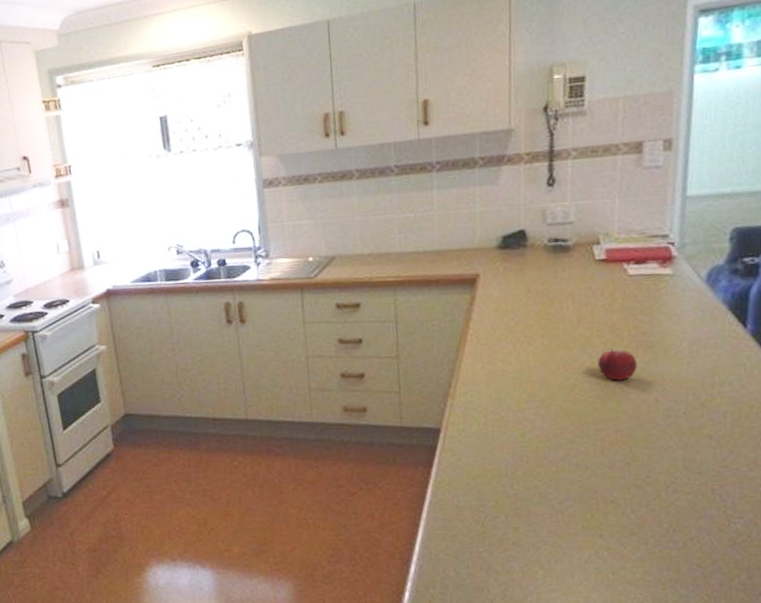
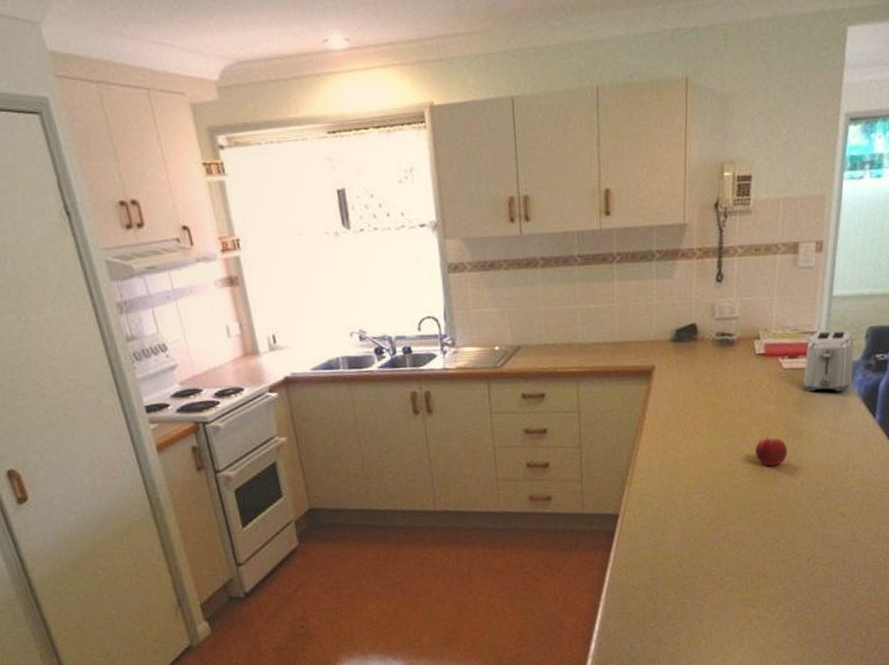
toaster: none [654,232,716,300] -> present [804,330,854,393]

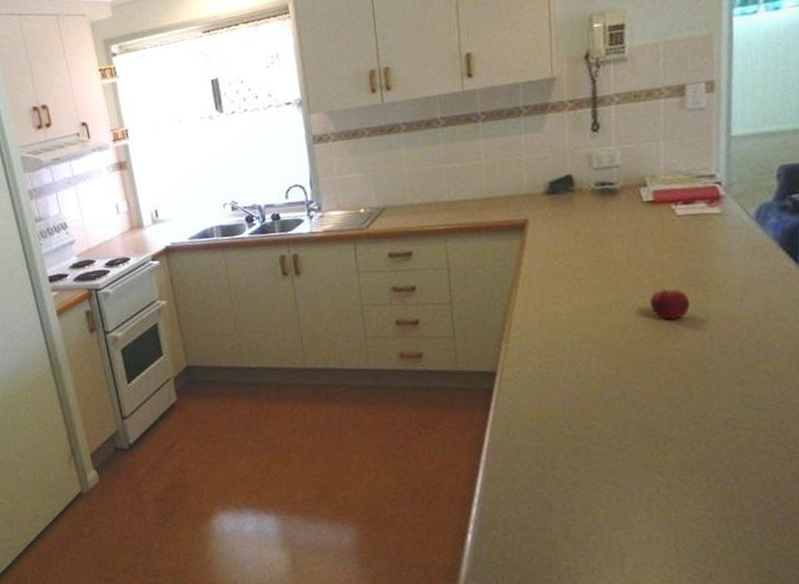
toaster: present [804,330,854,393] -> none [703,171,765,238]

